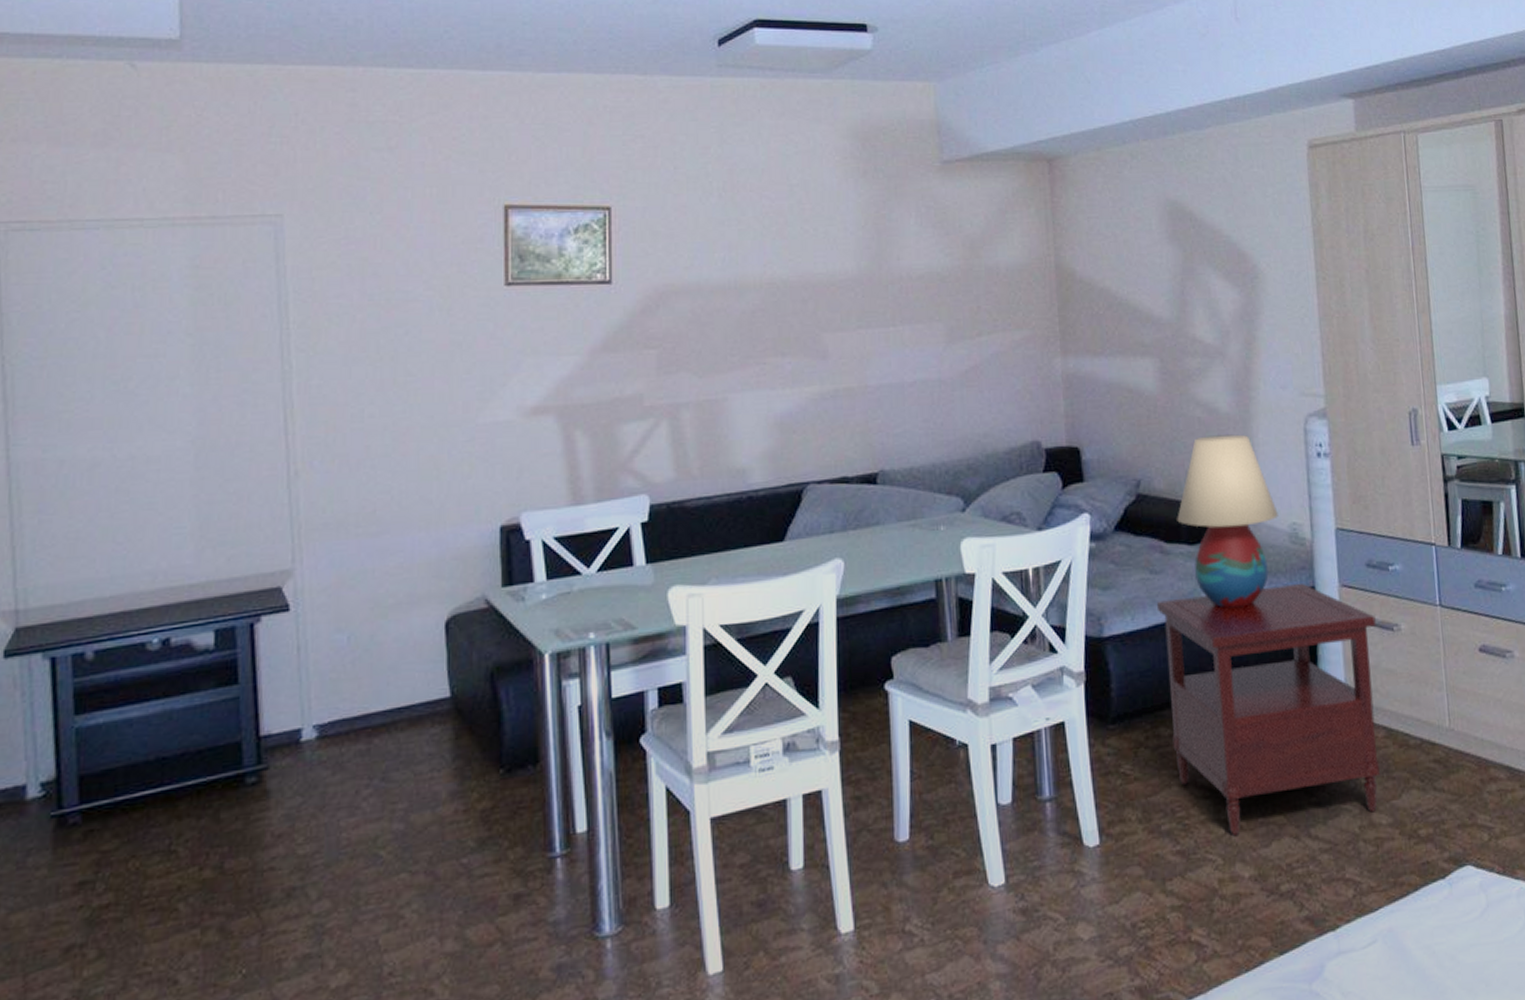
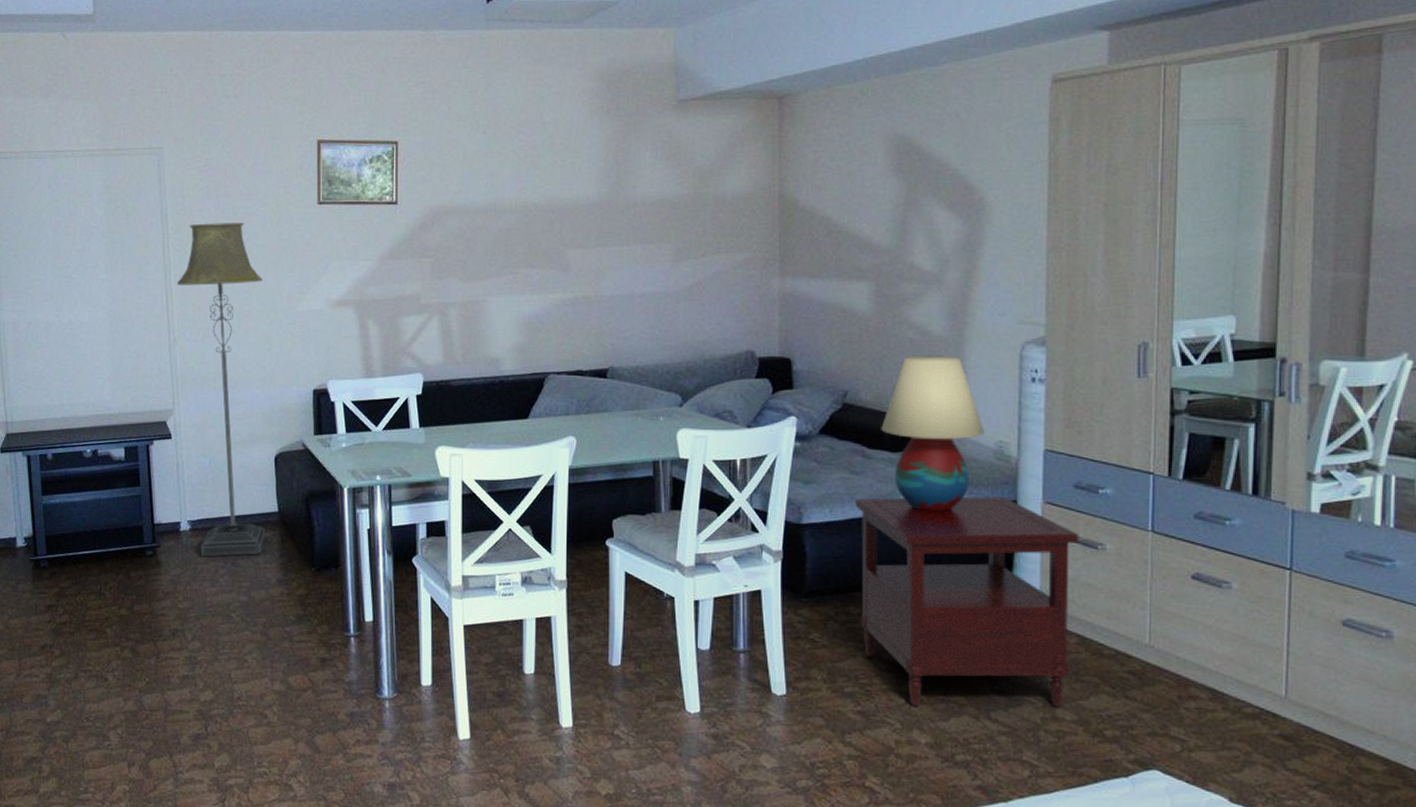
floor lamp: none [301,311,433,775] -> present [177,223,266,557]

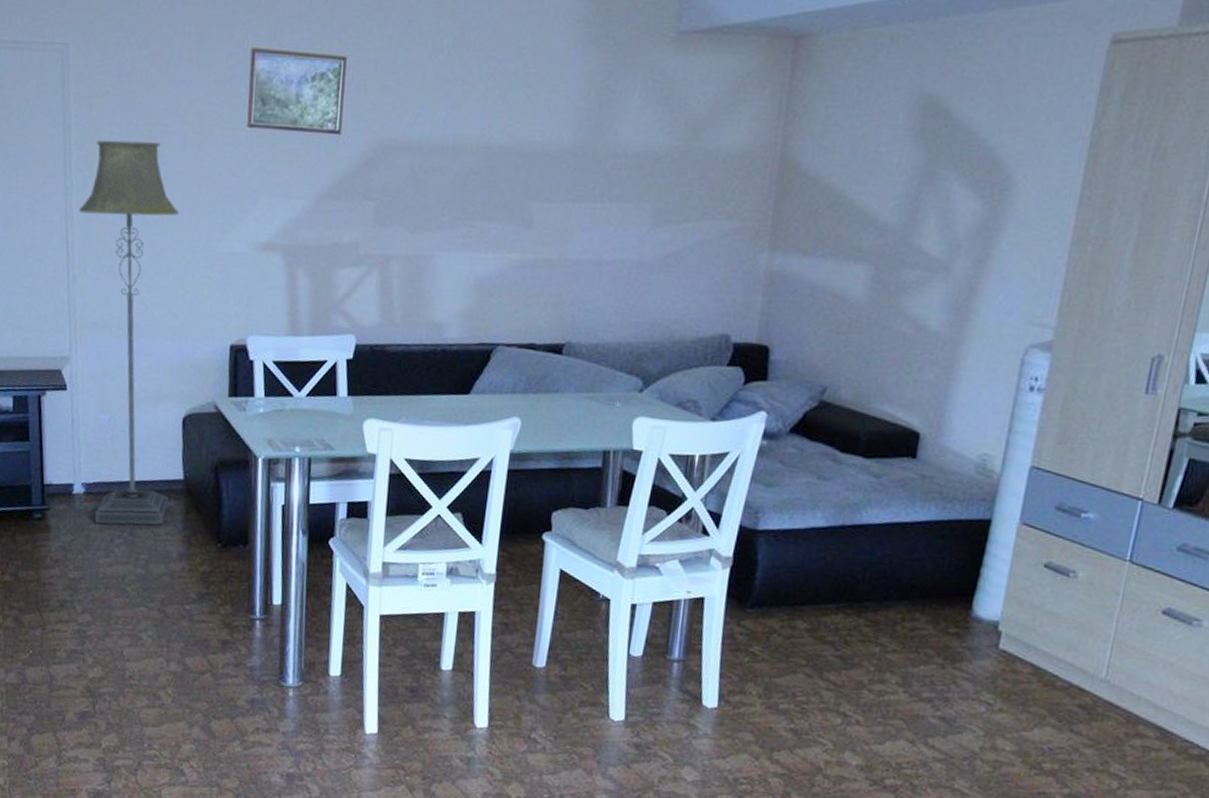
side table: present [854,496,1079,708] -> none [806,506,1052,738]
table lamp: present [881,355,985,512] -> none [857,352,970,527]

